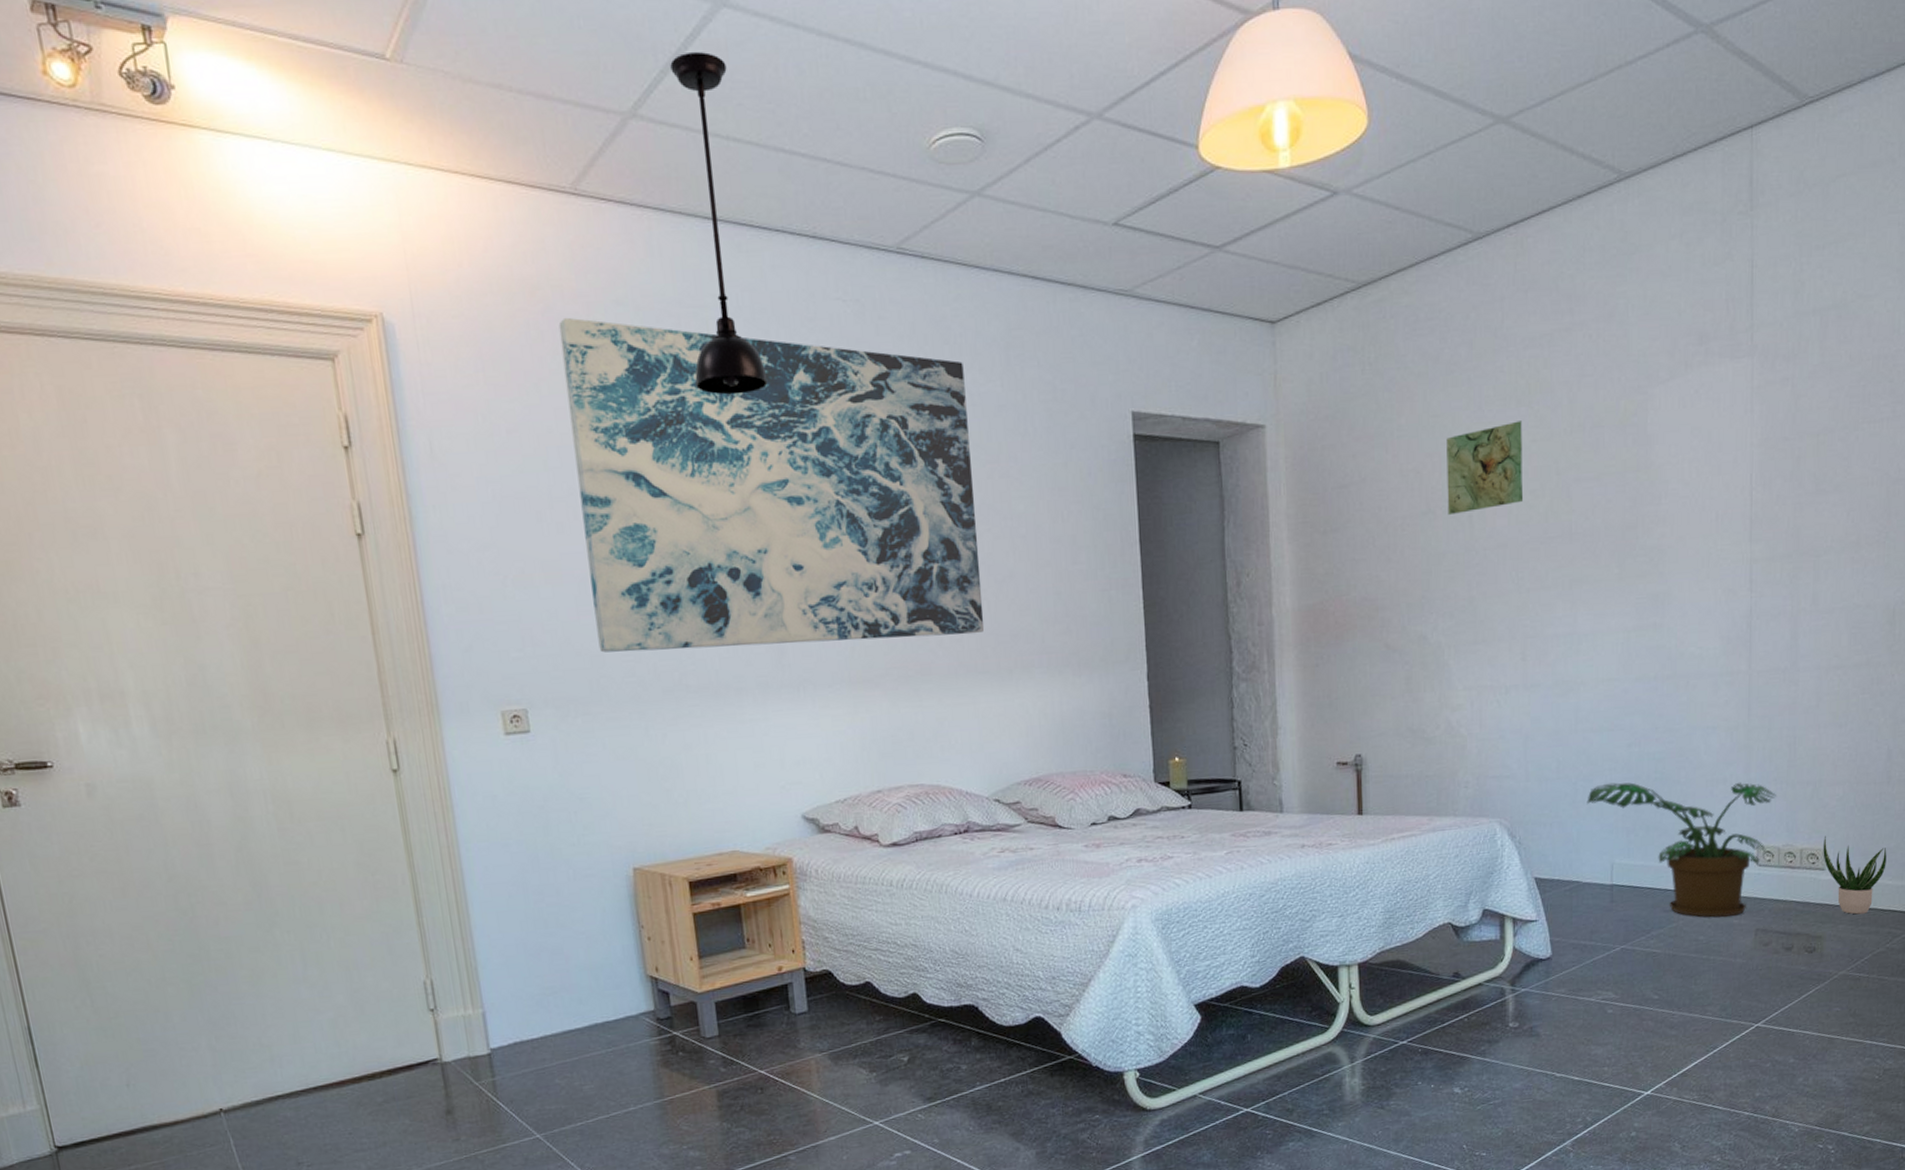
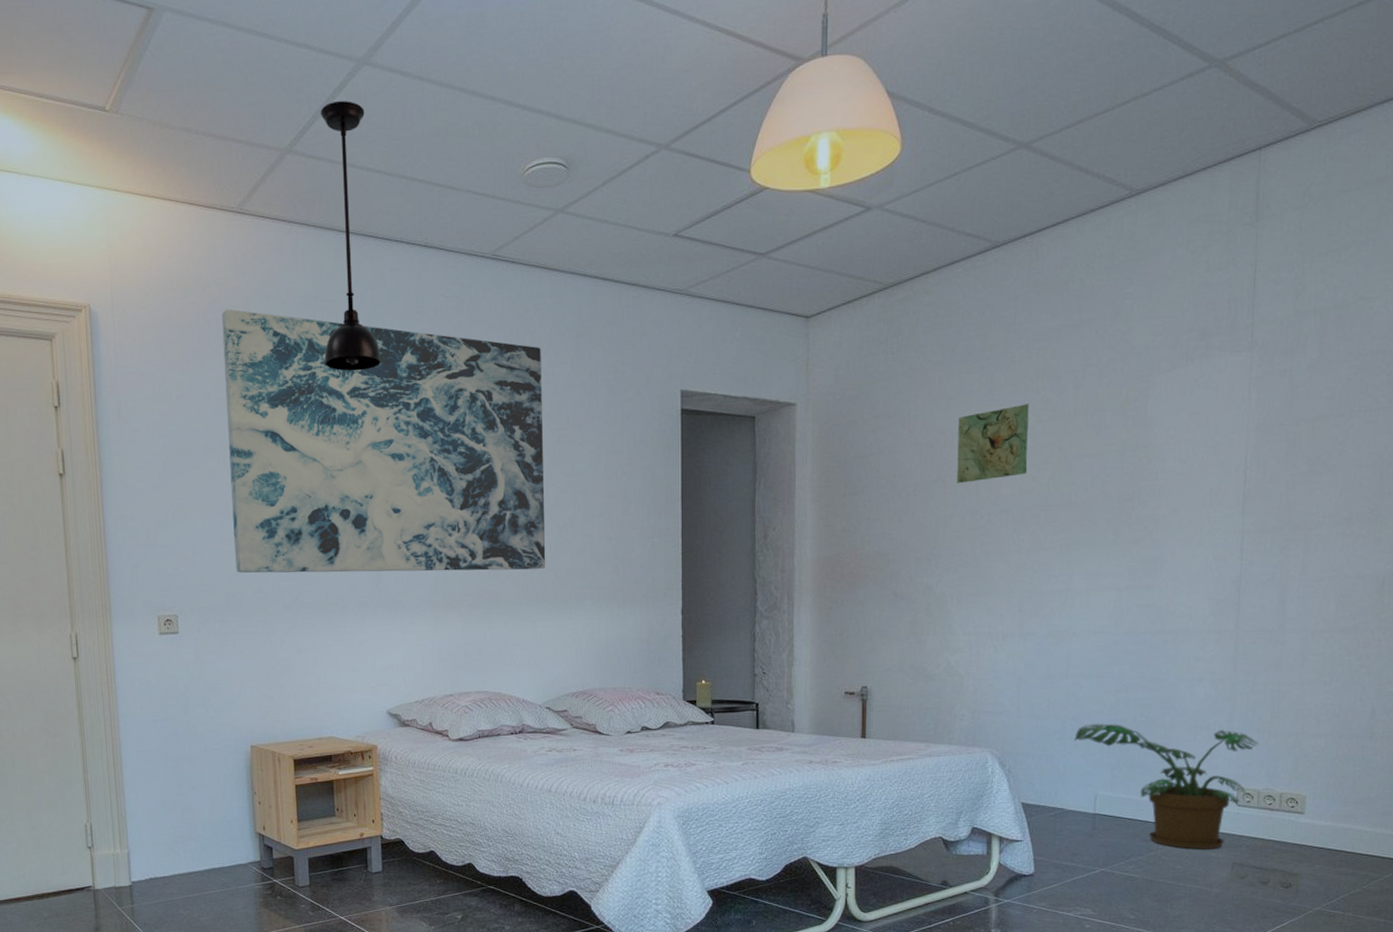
potted plant: present [1823,835,1887,915] -> none [1302,782,1367,857]

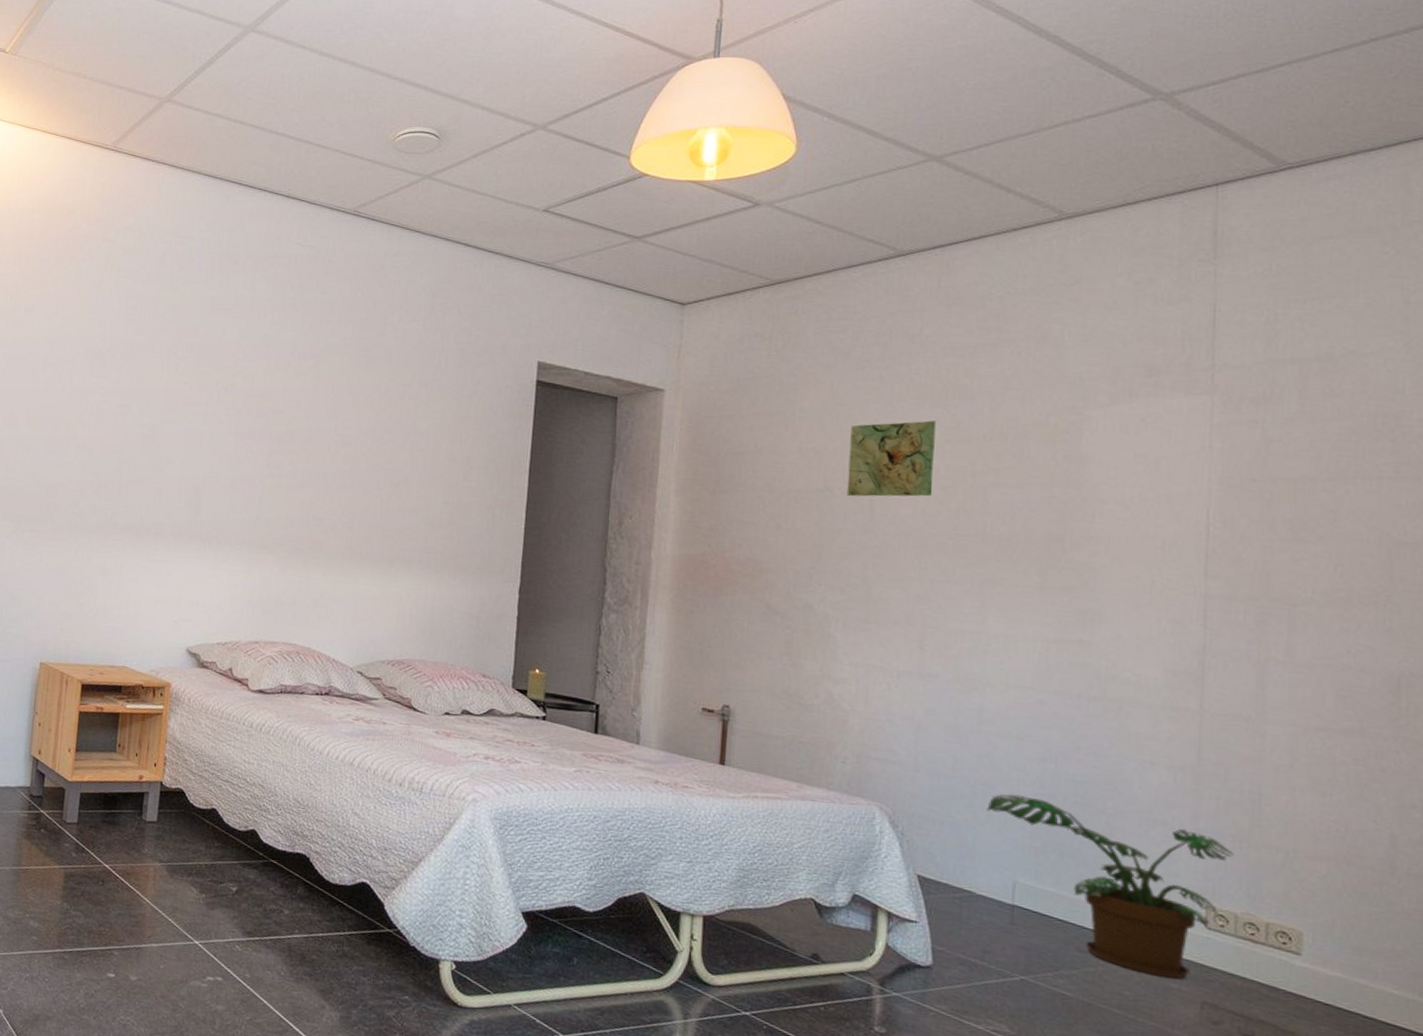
wall art: present [221,309,546,574] -> none [54,234,393,525]
light fixture: present [321,100,382,372] -> none [173,60,245,306]

